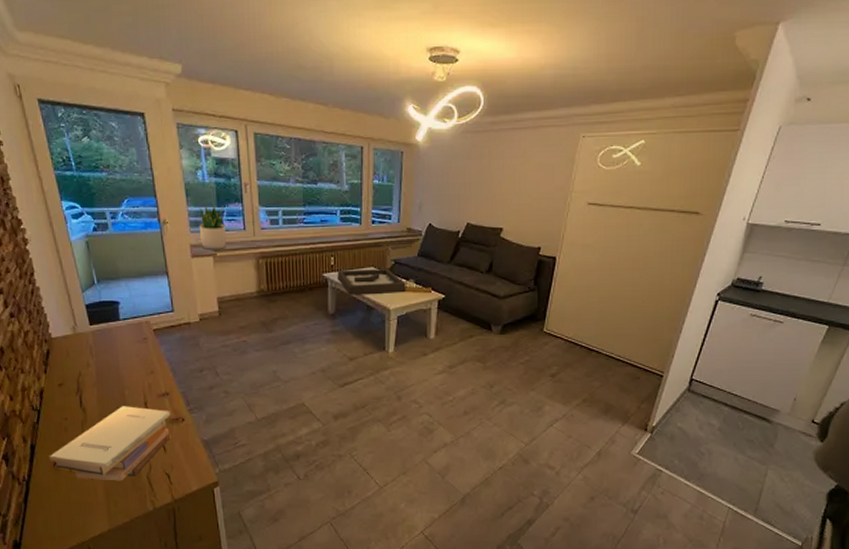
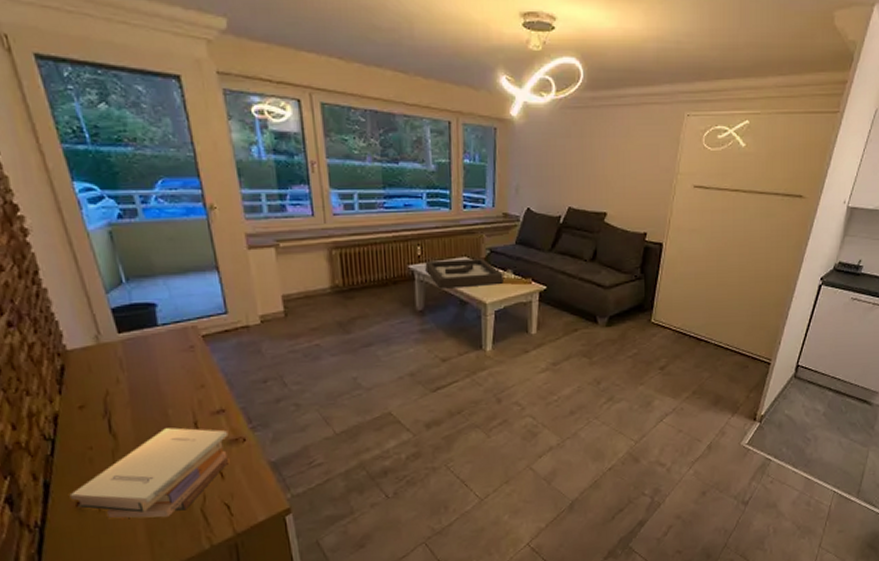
planter: present [198,203,227,251] -> none [254,185,291,241]

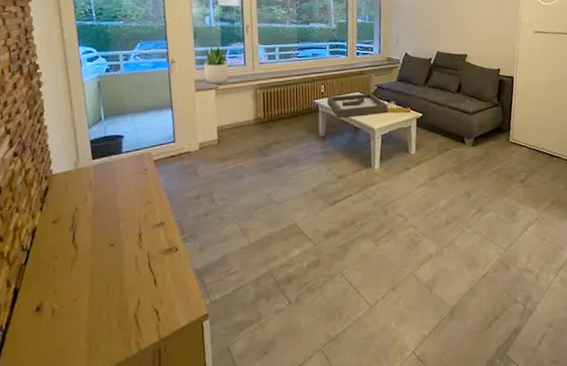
books: present [69,427,229,519] -> none [32,239,165,323]
planter: none [254,185,291,241] -> present [204,43,229,85]

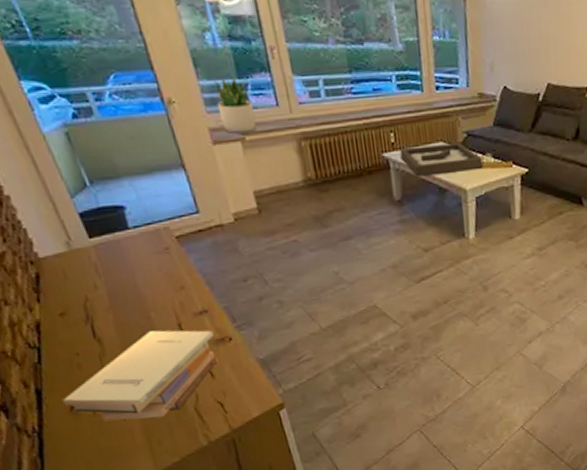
books: none [32,239,165,323] -> present [62,330,217,421]

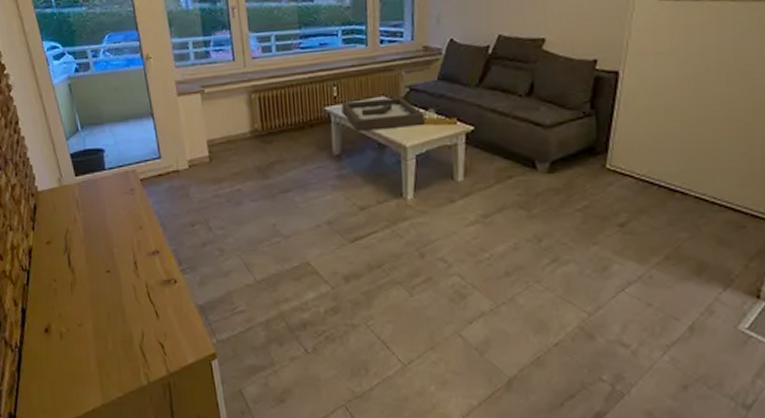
books: present [62,330,217,421] -> none [40,266,162,351]
planter: present [214,74,257,135] -> none [183,32,215,87]

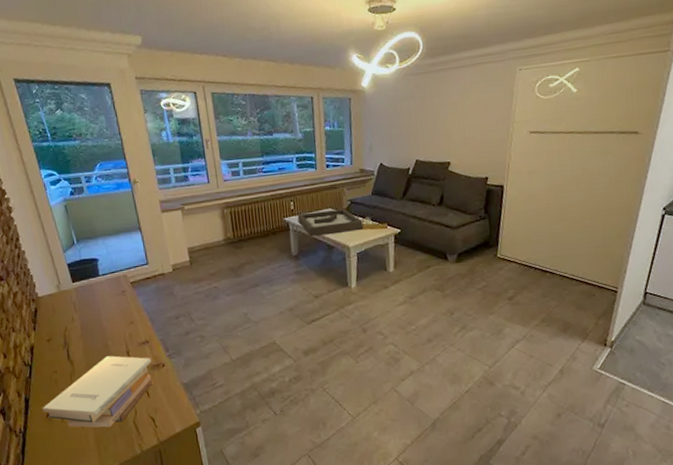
books: none [40,266,162,351] -> present [42,356,152,428]

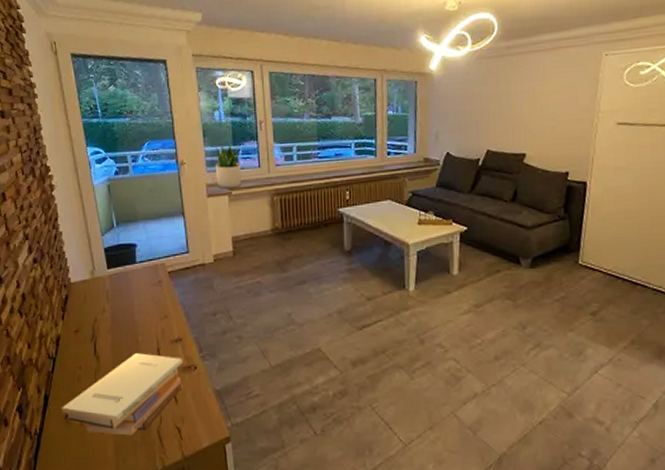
planter: none [165,160,193,205] -> present [214,142,242,190]
decorative tray: present [297,209,363,237] -> none [353,201,425,230]

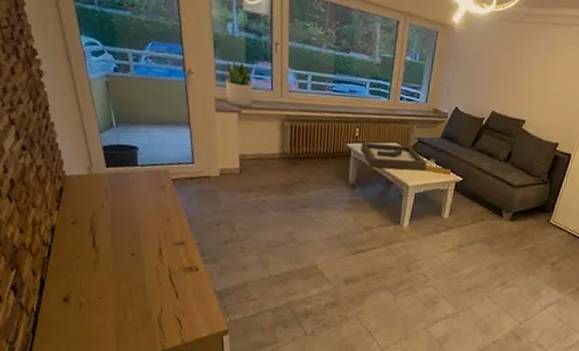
books: present [61,353,183,436] -> none [59,250,185,321]
decorative tray: none [353,201,425,230] -> present [361,142,427,171]

